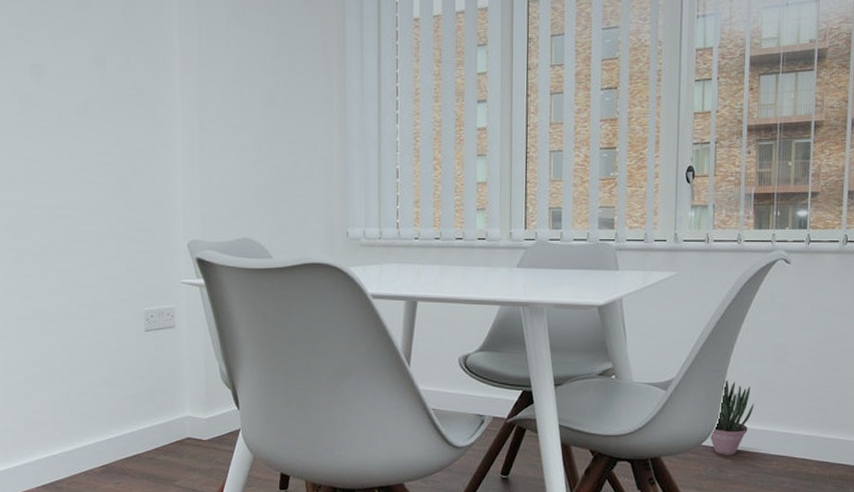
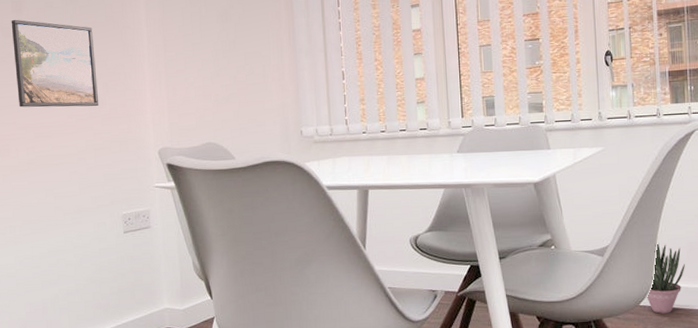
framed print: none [29,85,124,190] -> present [11,19,99,108]

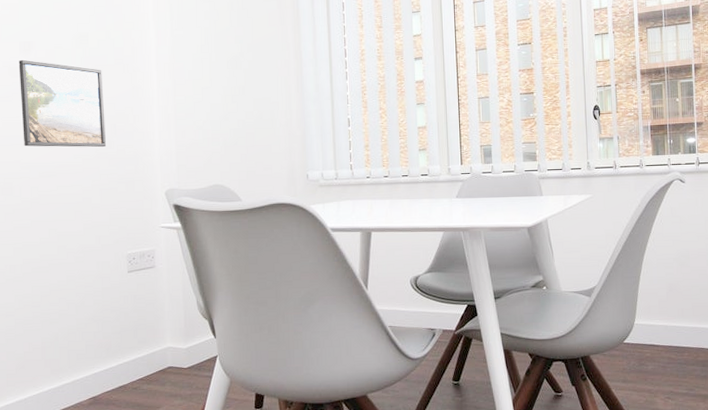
potted plant: present [646,242,685,314] -> none [629,283,665,350]

